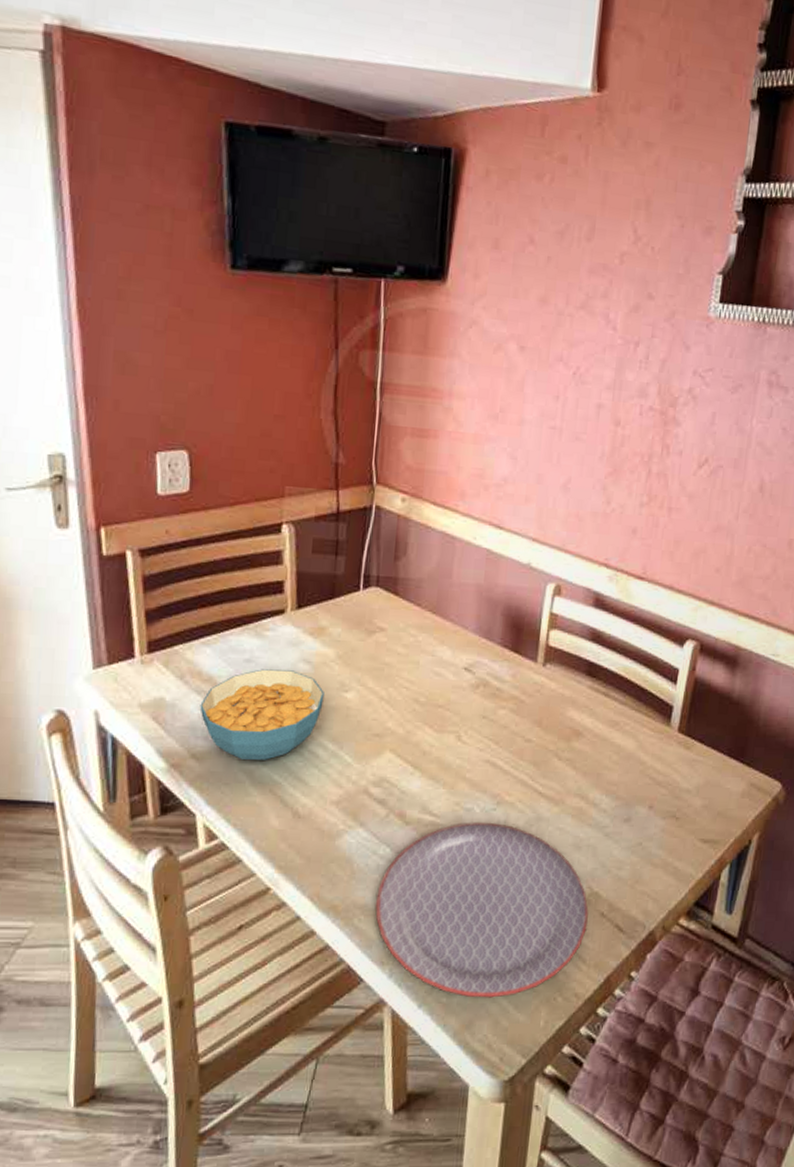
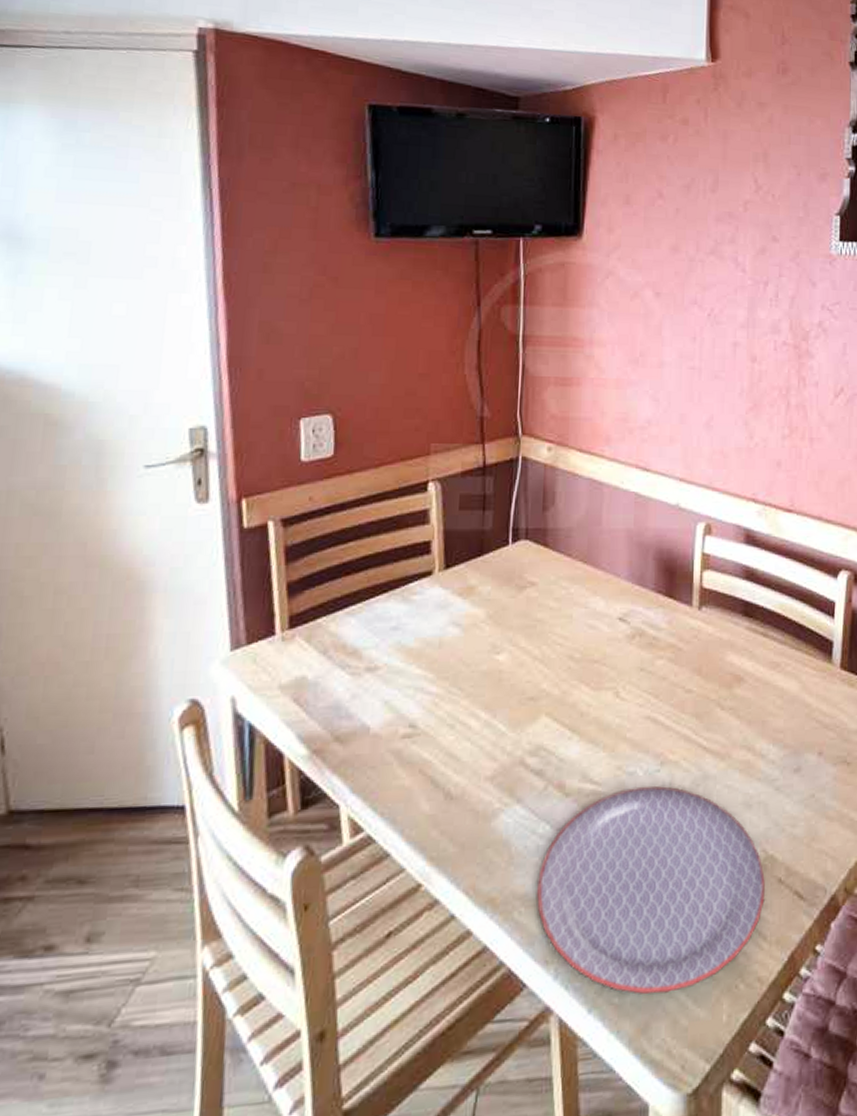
cereal bowl: present [200,669,324,760] -> none [344,635,475,738]

